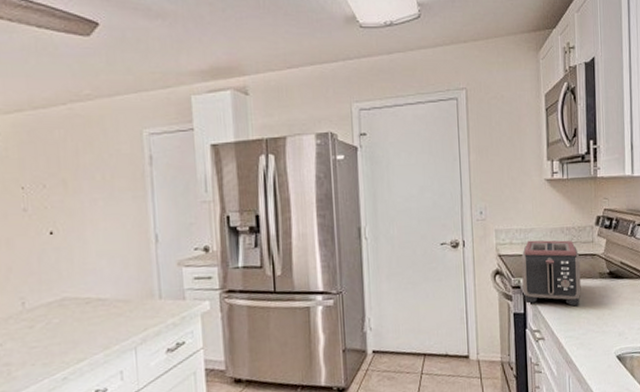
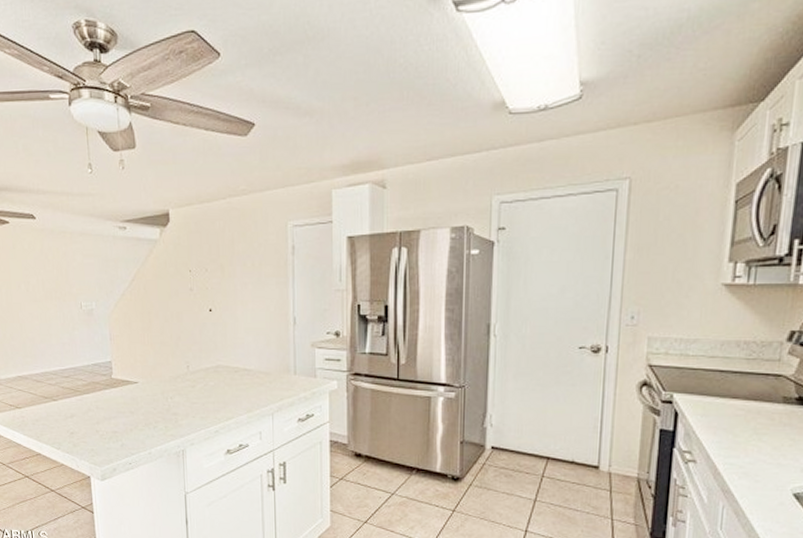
toaster: present [521,240,581,307] -> none [674,352,759,431]

